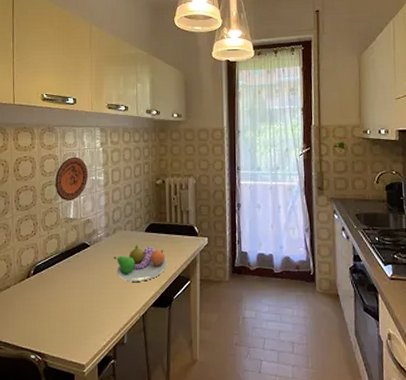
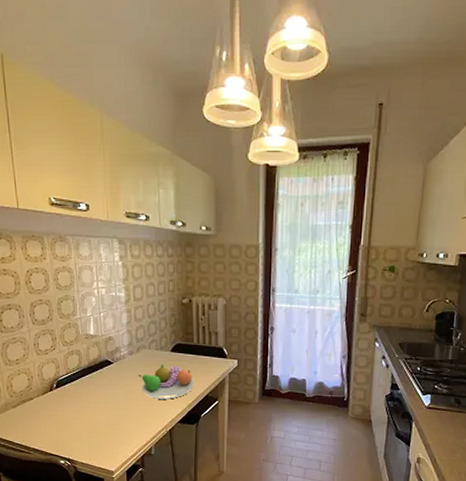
decorative plate: present [55,157,89,201] -> none [71,270,108,317]

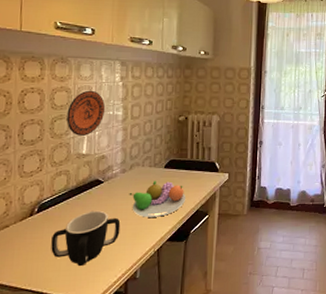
decorative plate: none [71,270,108,317] -> present [67,90,106,136]
mug: none [71,389,133,440] -> present [51,210,121,267]

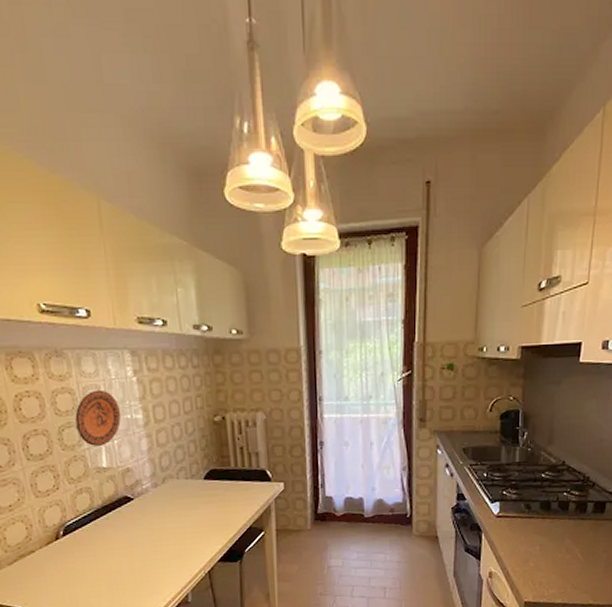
mug: present [51,210,121,267] -> none [85,531,162,592]
fruit bowl: present [129,180,186,217] -> none [166,494,235,537]

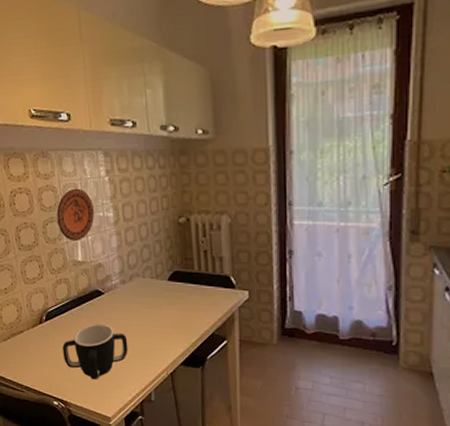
mug: none [85,531,162,592] -> present [62,323,129,381]

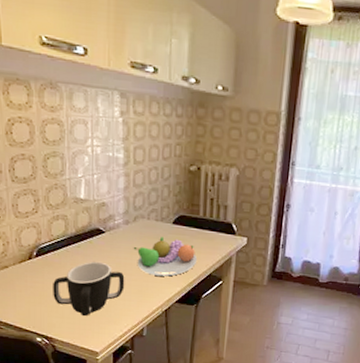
decorative plate: present [56,188,95,241] -> none [61,125,104,178]
fruit bowl: none [132,294,198,337] -> present [133,236,198,277]

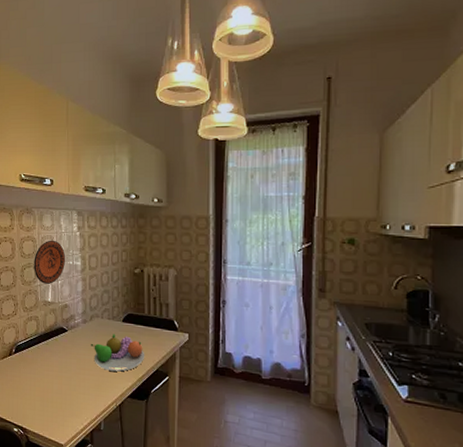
mug: present [53,261,125,317] -> none [27,357,84,410]
decorative plate: none [61,125,104,178] -> present [34,240,66,284]

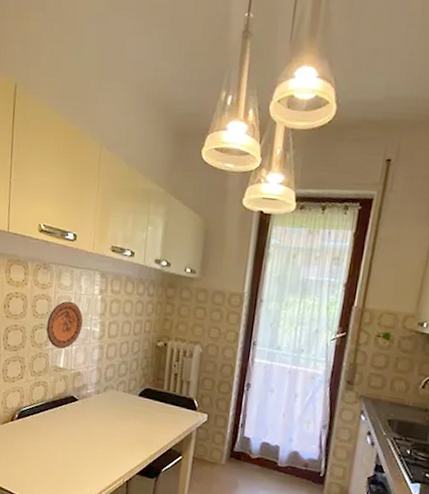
fruit bowl: present [90,334,145,372] -> none [101,407,160,448]

